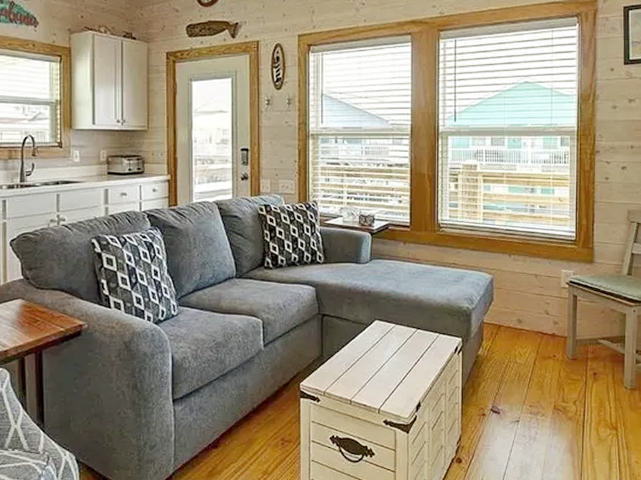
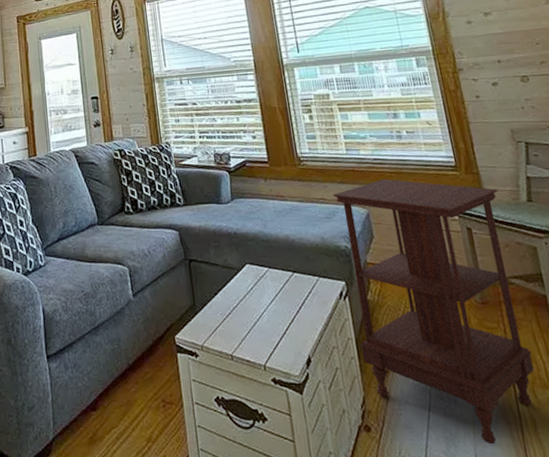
side table: none [464,249,606,472] -> present [332,179,535,445]

